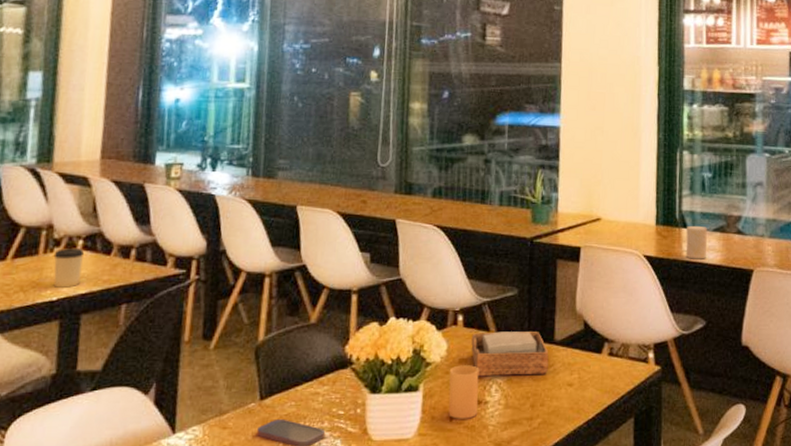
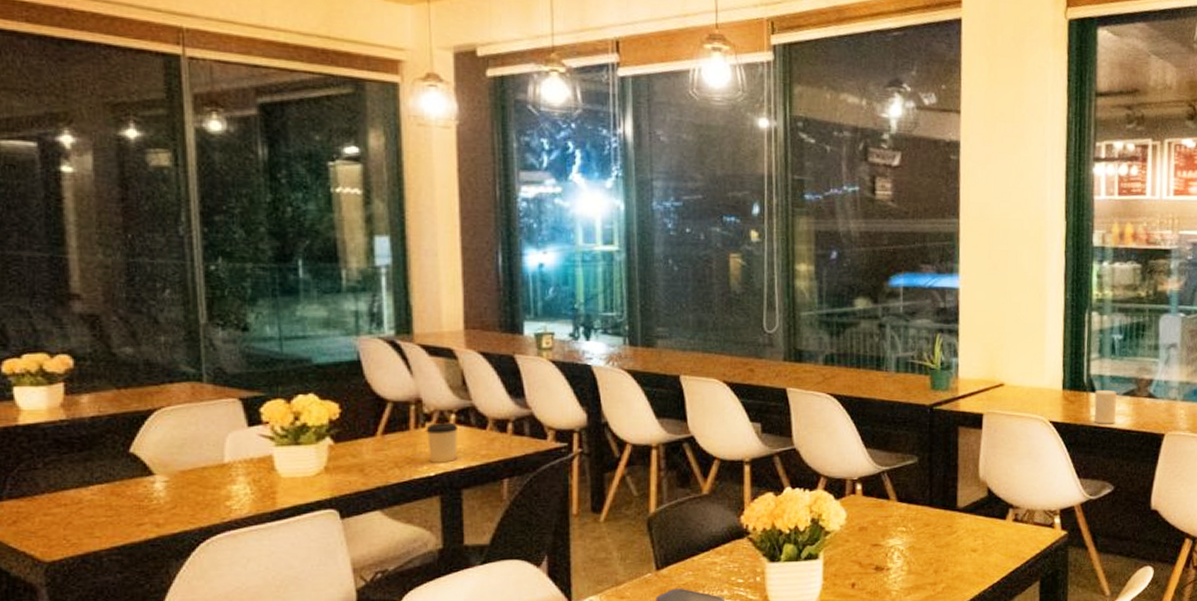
cup: present [448,365,479,419] -> none [849,533,881,585]
napkin holder: present [471,331,549,377] -> none [871,499,952,544]

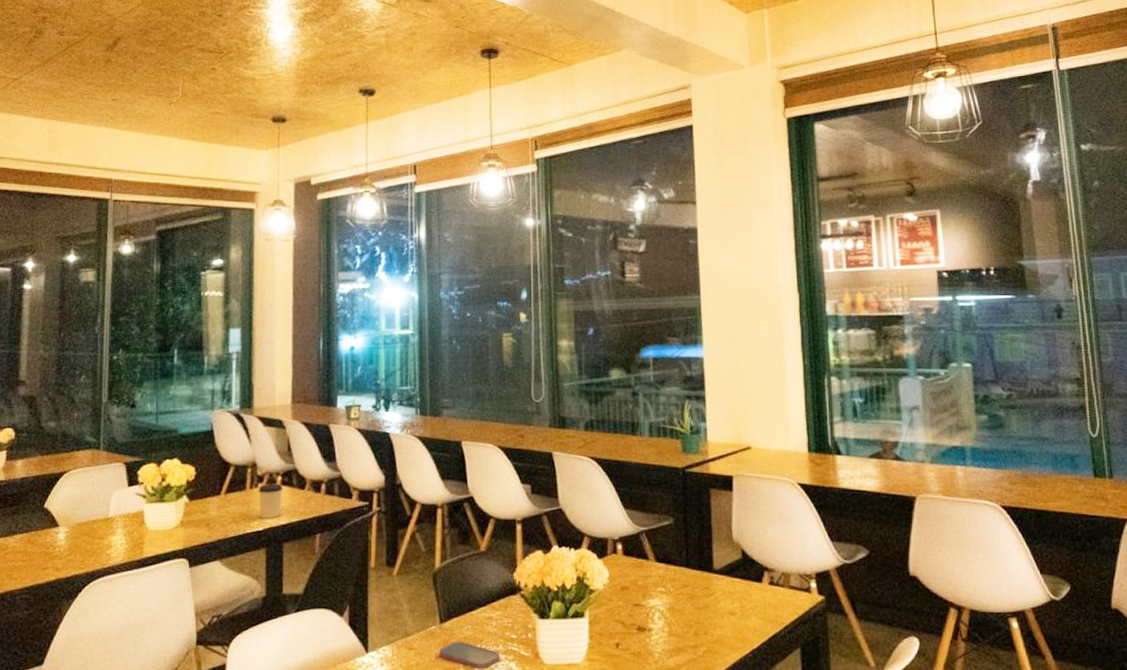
cup: present [1093,389,1117,424] -> none [841,452,865,487]

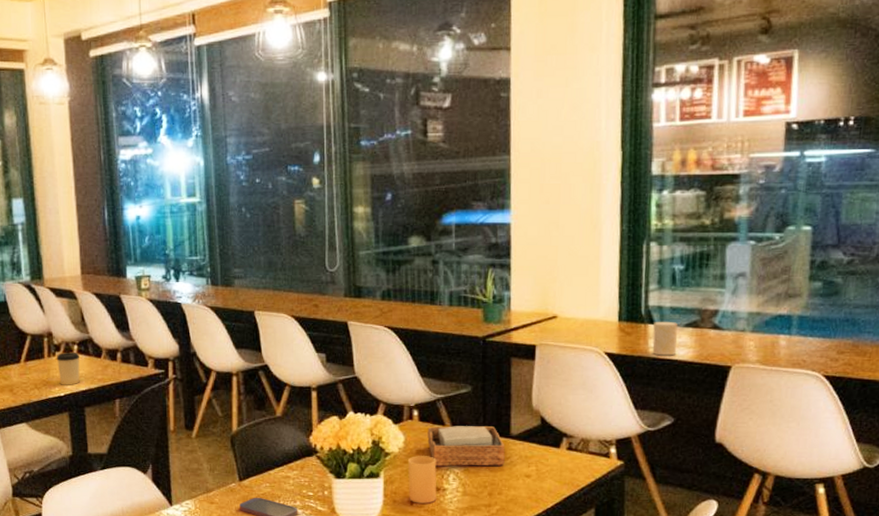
cup: none [613,593,643,646] -> present [408,456,437,504]
napkin holder: none [632,560,709,604] -> present [427,426,505,467]
cup: none [841,452,865,487] -> present [652,321,677,356]

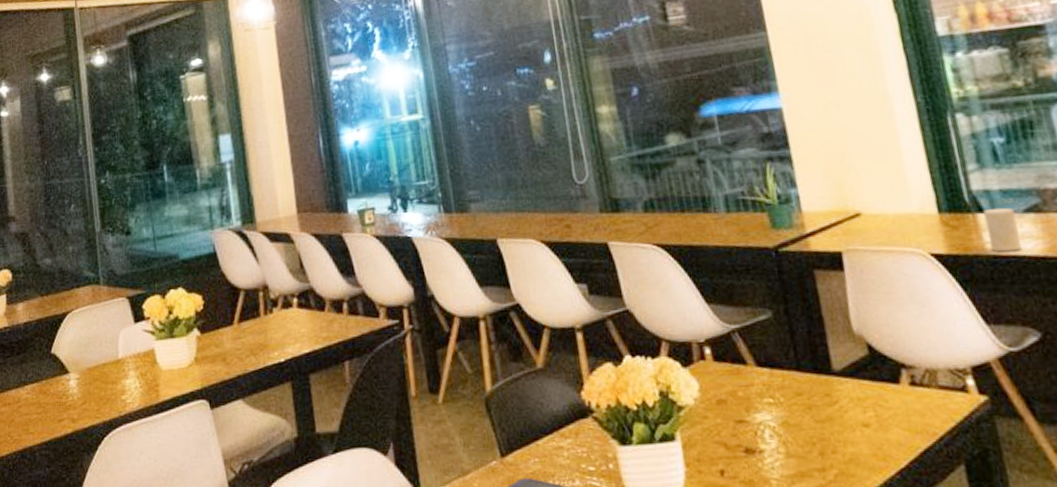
cup: present [56,352,80,385] -> none [273,306,302,349]
cup: present [408,456,437,504] -> none [708,407,754,473]
napkin holder: present [427,426,505,467] -> none [726,361,833,421]

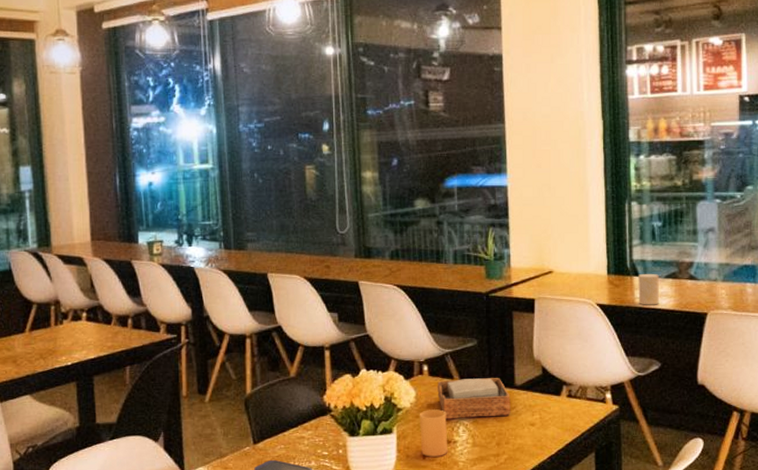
cup: none [708,407,754,473] -> present [420,409,448,457]
napkin holder: none [726,361,833,421] -> present [437,378,511,420]

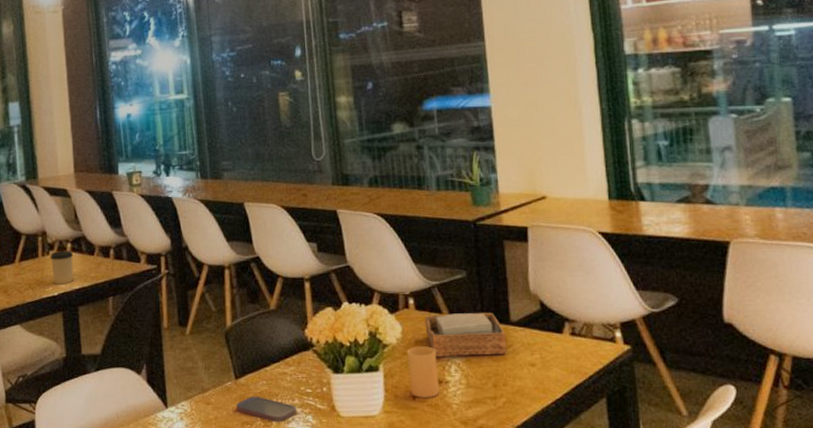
cup: none [63,319,89,354] -> present [50,250,74,284]
cup: present [638,273,660,305] -> none [645,197,672,233]

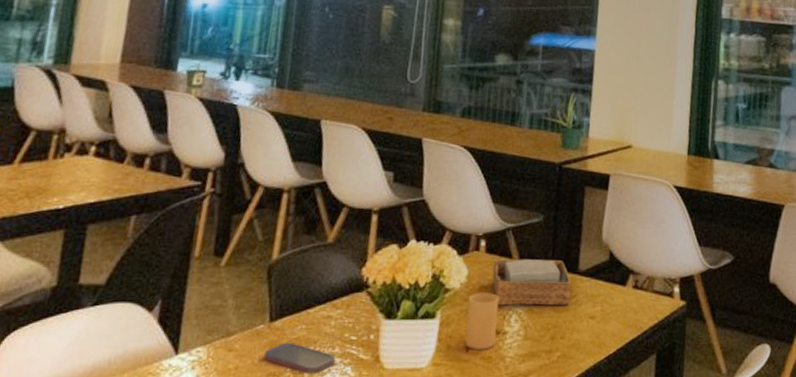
cup: present [50,250,74,284] -> none [61,154,97,196]

